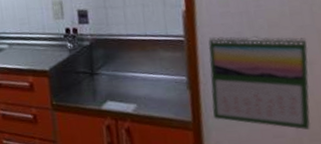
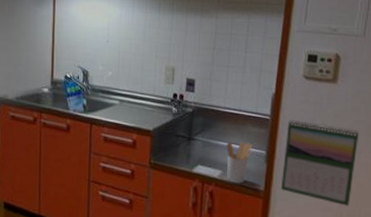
utensil holder: none [136,69,171,117] -> present [226,141,253,184]

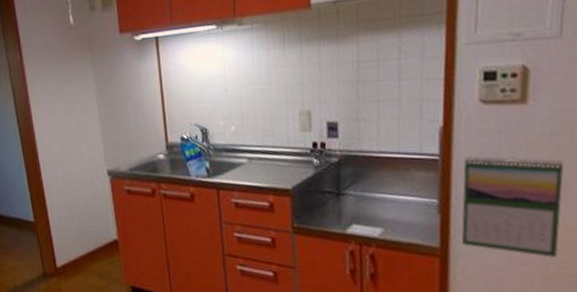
utensil holder: present [226,141,253,184] -> none [385,190,421,242]

